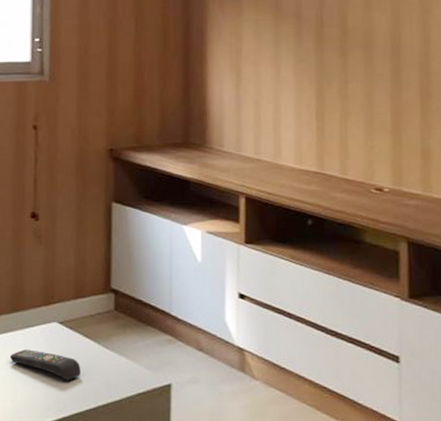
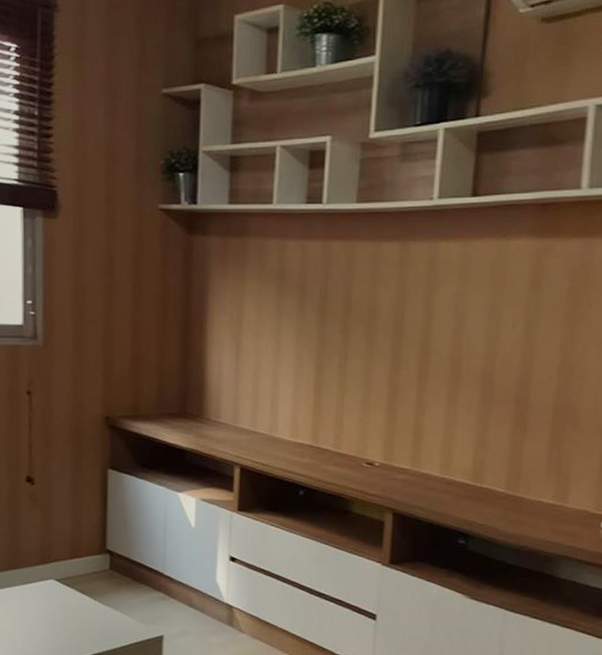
remote control: present [10,349,80,381] -> none [9,603,77,632]

